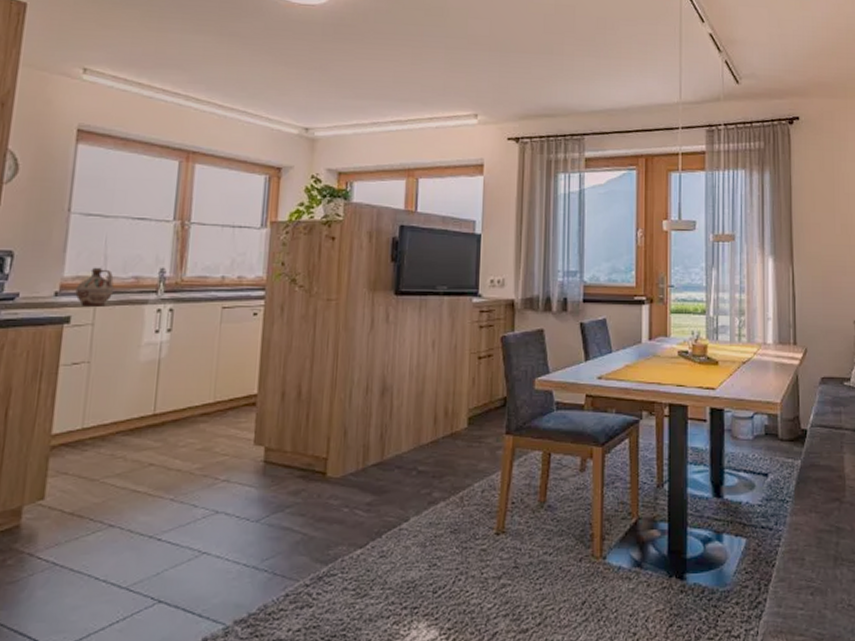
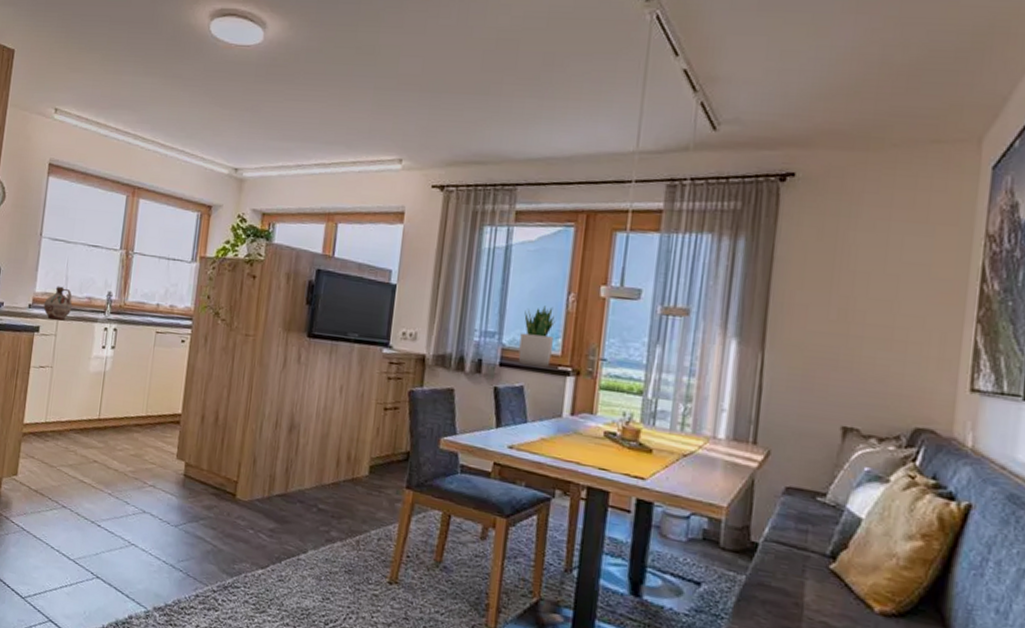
planter: none [599,242,628,299] -> present [518,305,555,368]

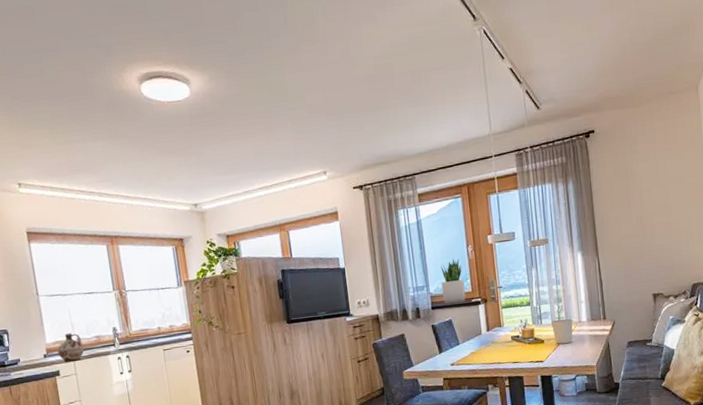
dixie cup: none [668,425,704,464] -> present [551,319,573,344]

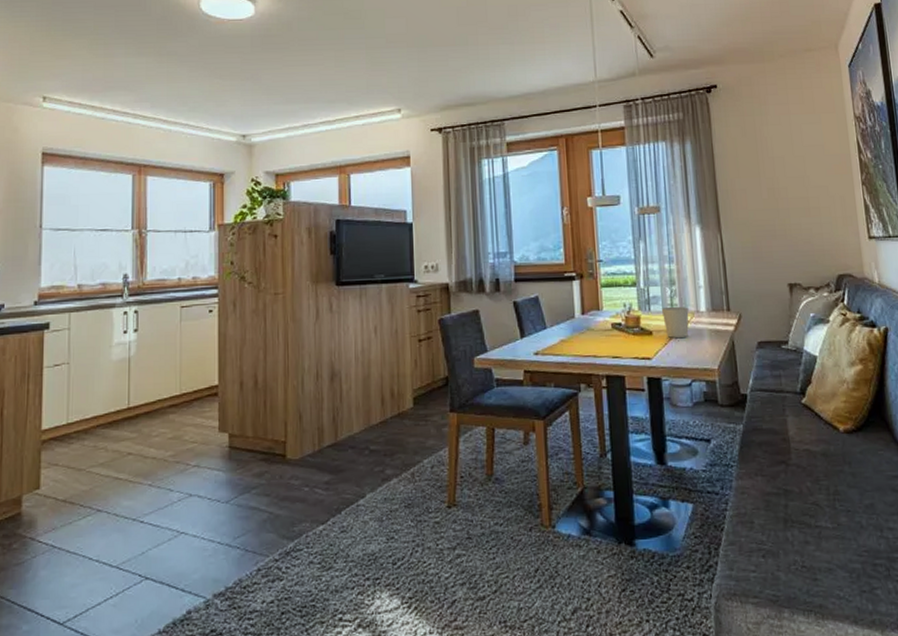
ceramic jug: present [57,333,85,363] -> none [52,277,85,314]
planter: present [440,258,466,305] -> none [528,221,557,277]

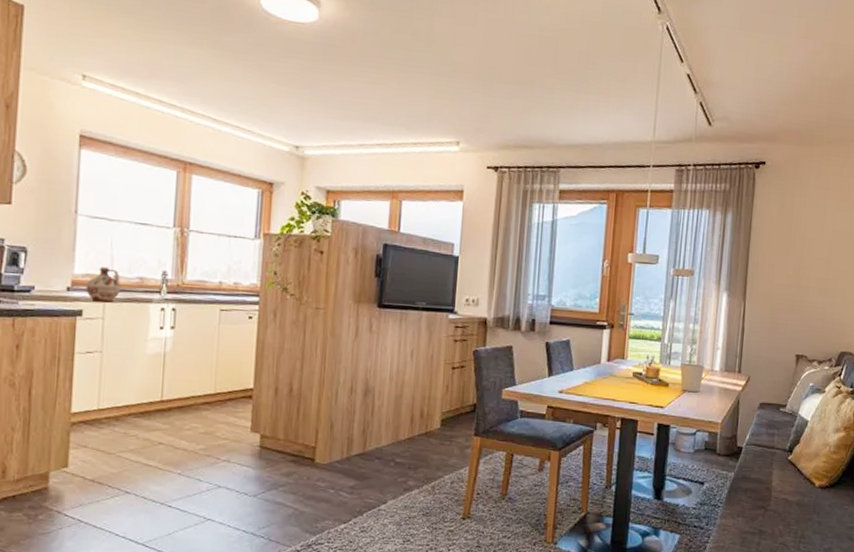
ceramic jug: none [52,277,85,314] -> present [86,266,121,303]

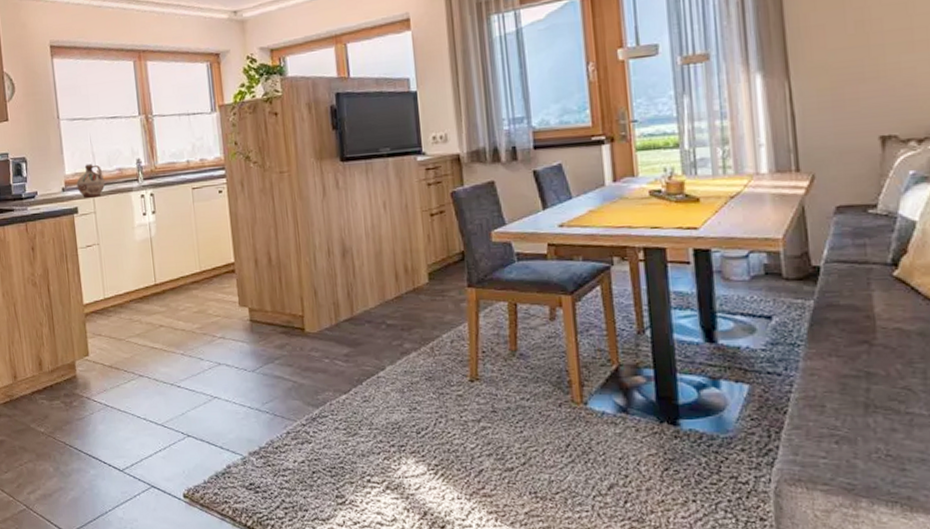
dixie cup: present [680,363,705,393] -> none [712,168,746,205]

